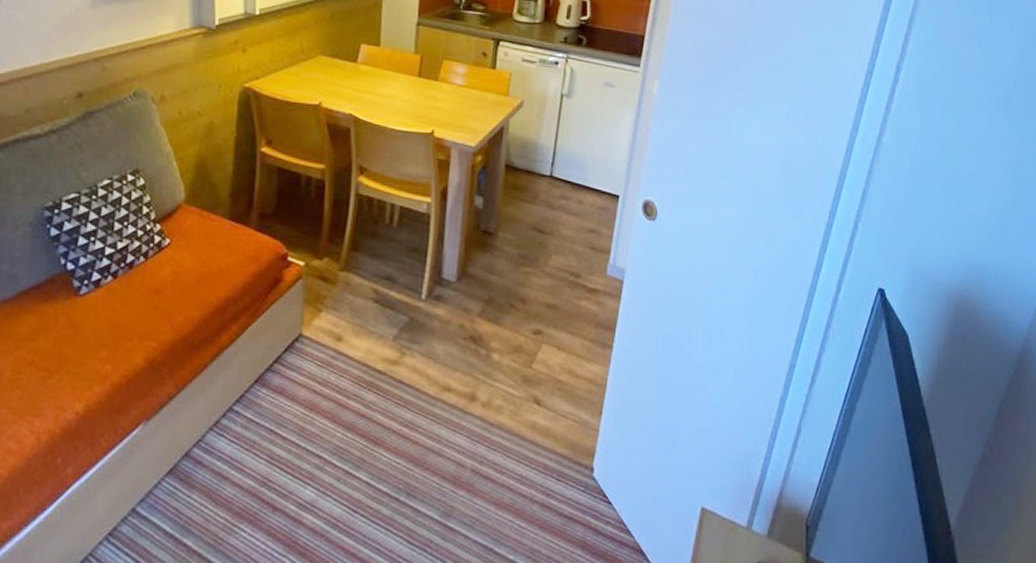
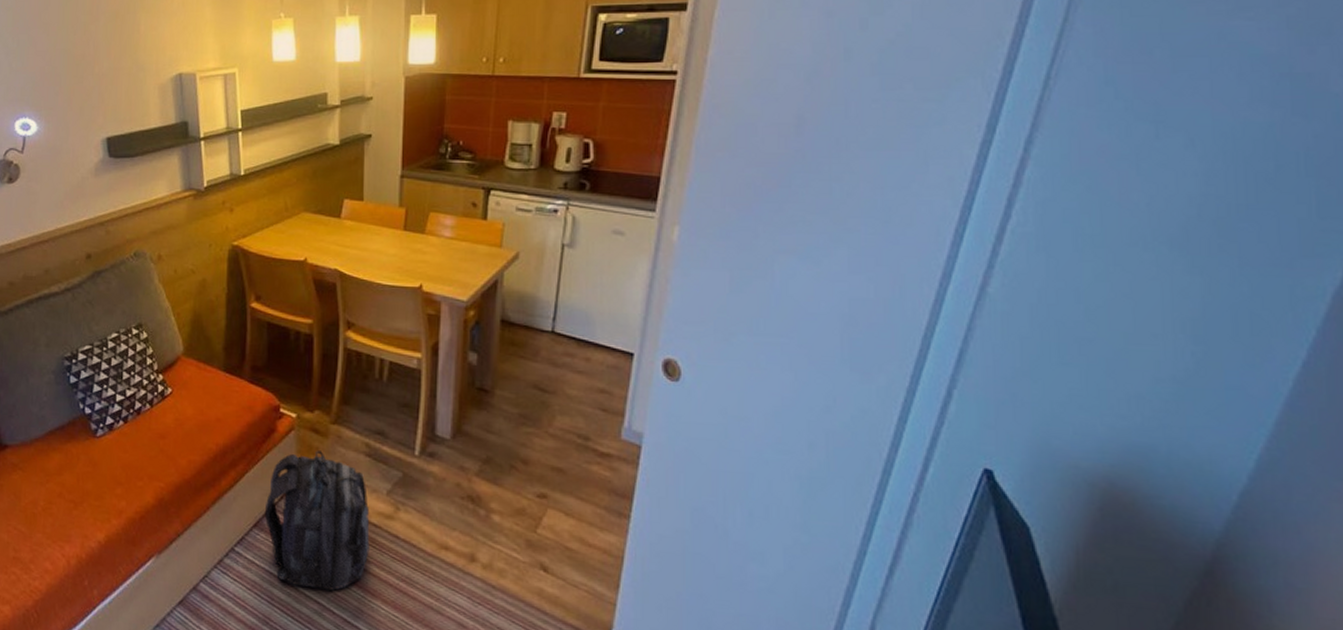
backpack: none [266,299,375,444] -> present [264,450,370,592]

